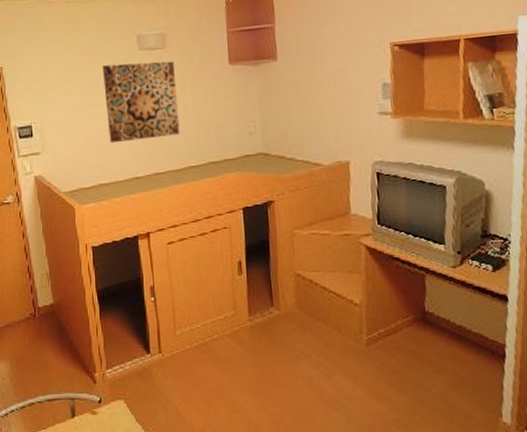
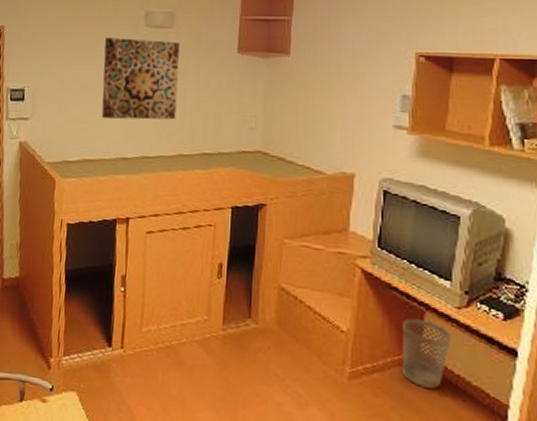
wastebasket: none [407,282,451,341] -> present [403,318,451,389]

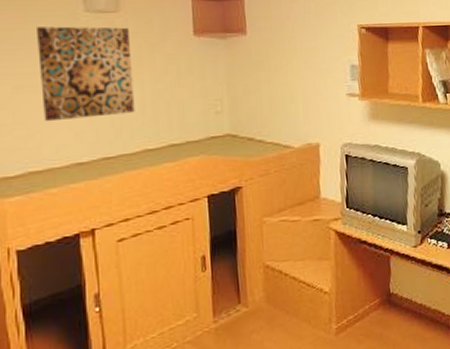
wastebasket: present [403,318,451,389] -> none [374,263,412,323]

